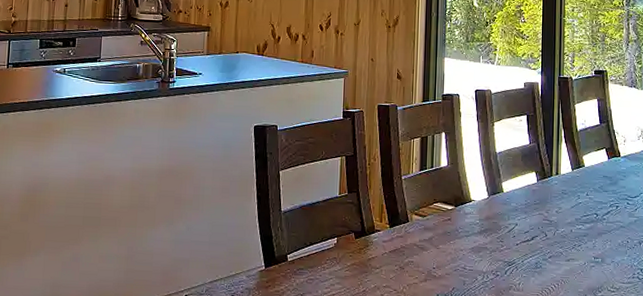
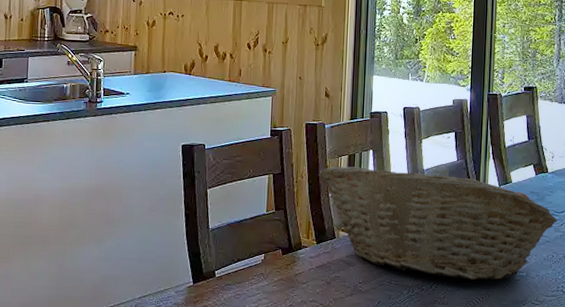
fruit basket: none [391,148,631,266] -> present [318,166,557,280]

